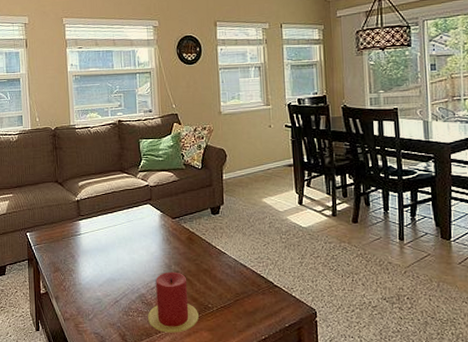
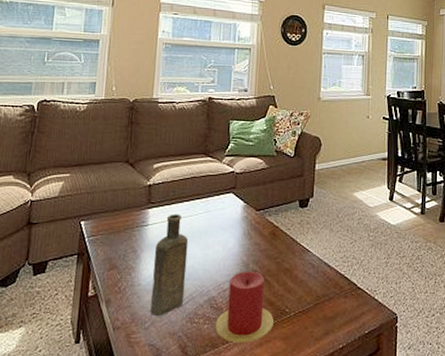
bottle: none [89,224,119,309] -> present [150,214,189,316]

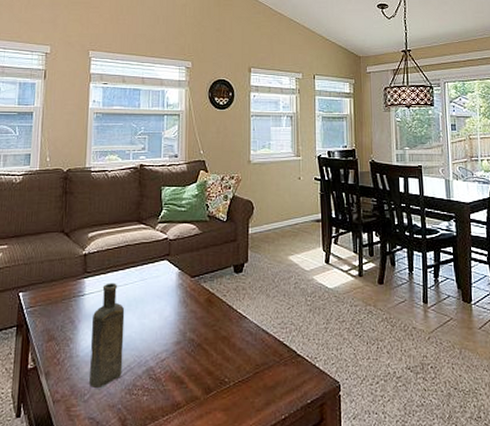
candle: present [214,271,274,343] -> none [154,339,213,415]

